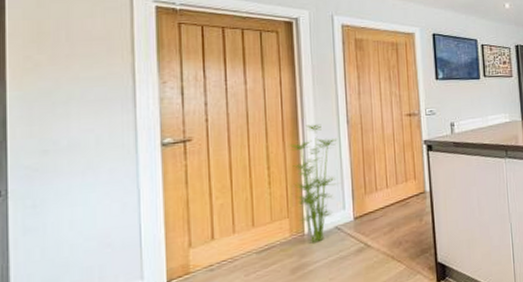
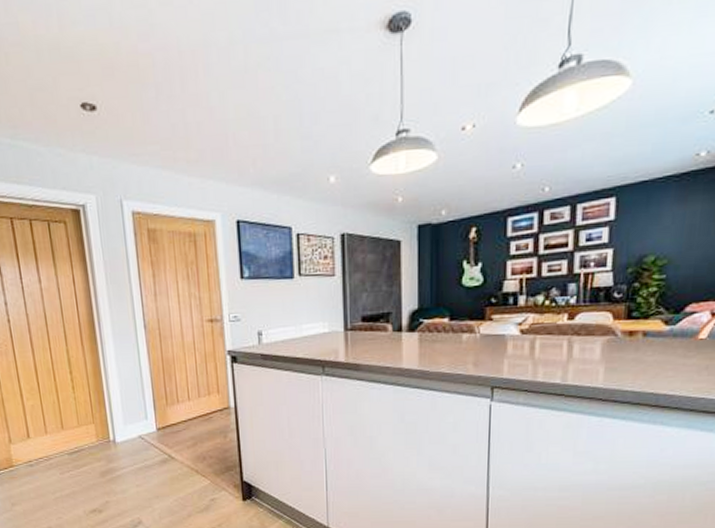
indoor plant: present [290,124,337,243] -> none [89,328,138,450]

